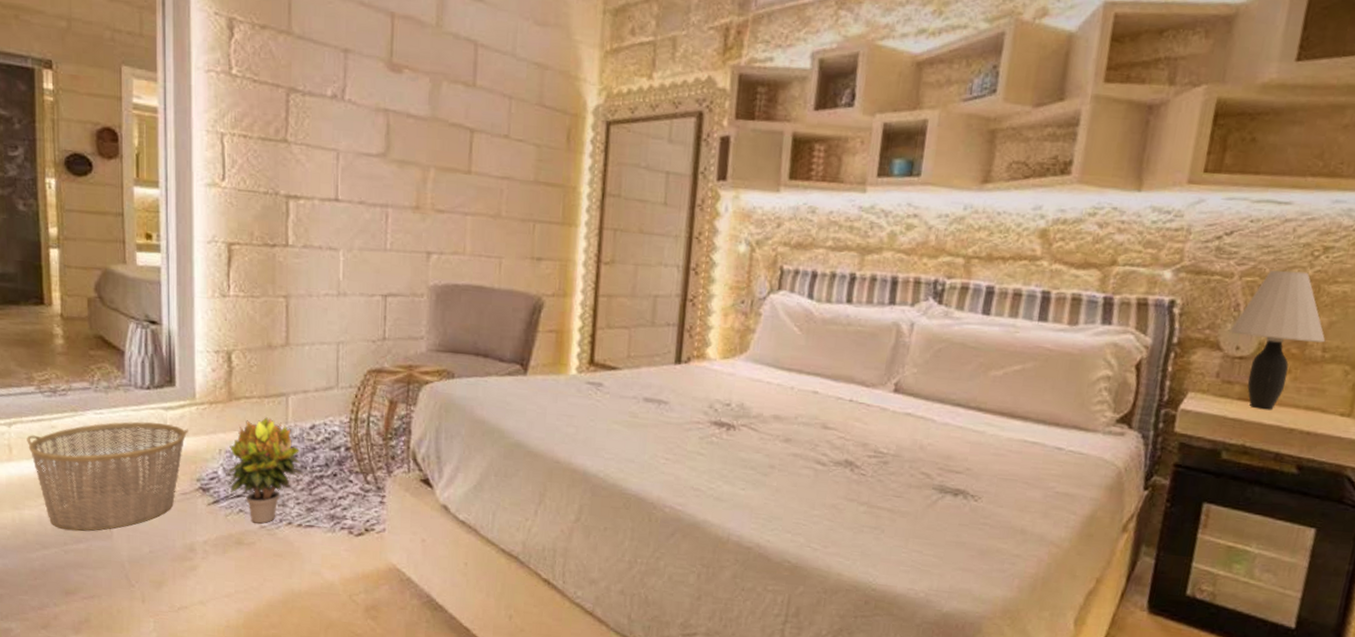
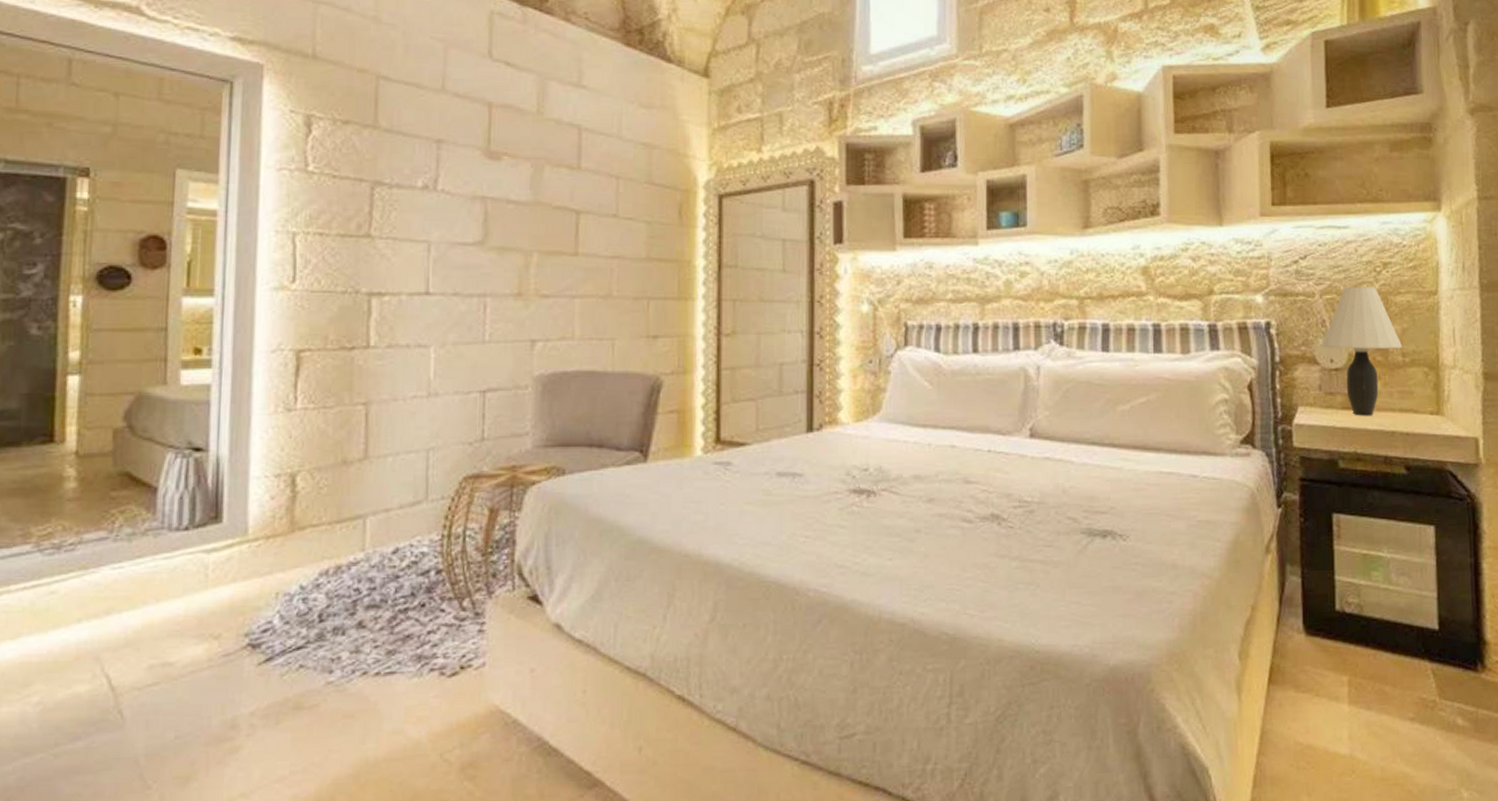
basket: present [27,421,188,531] -> none [13,570,236,725]
potted plant: present [226,417,304,524] -> none [283,546,384,679]

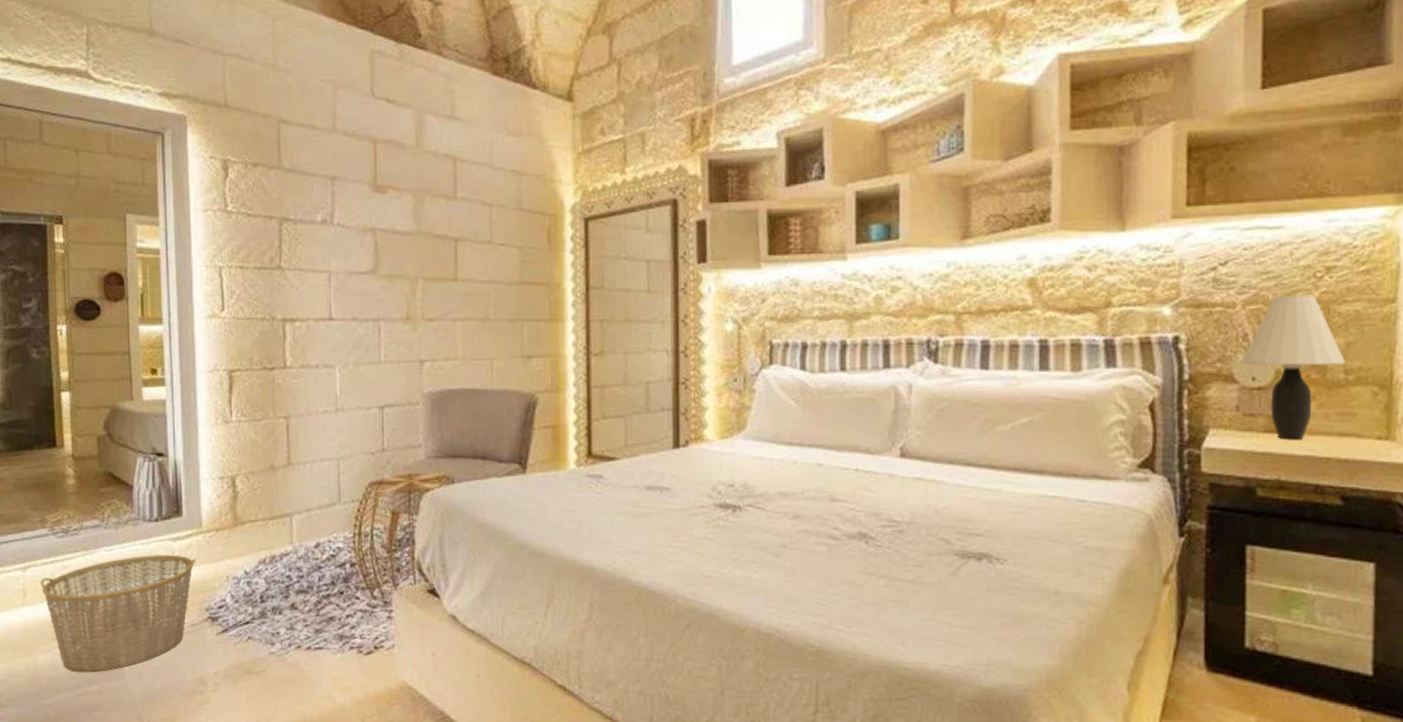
basket: none [13,570,236,725] -> present [40,555,196,672]

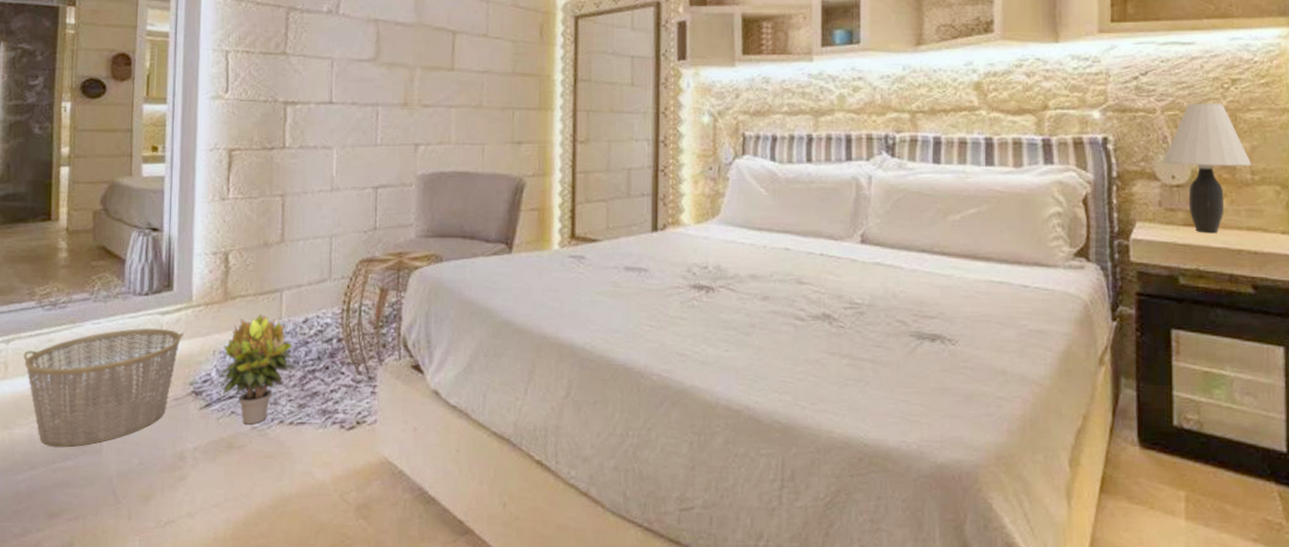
potted plant: none [234,539,311,650] -> present [219,314,296,425]

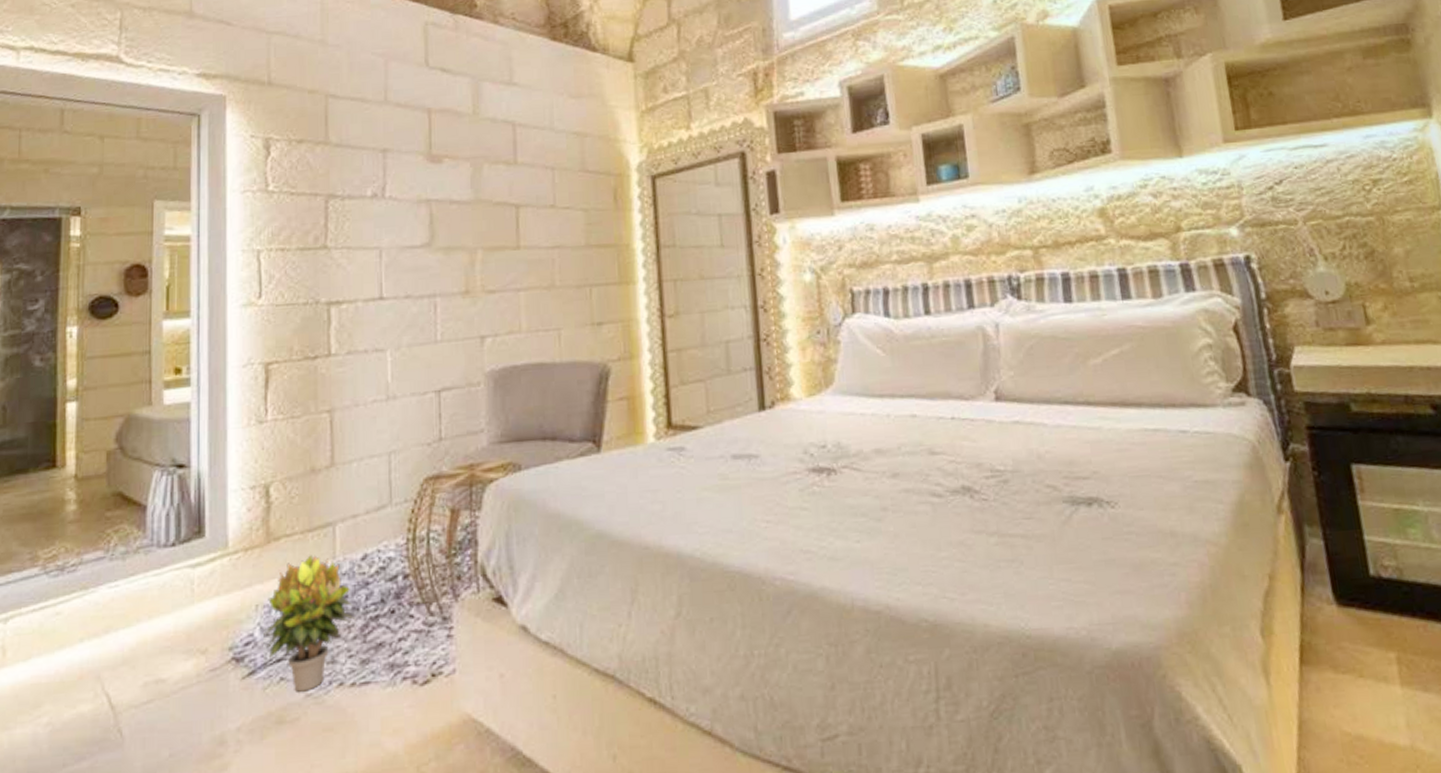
basket: present [23,328,184,447] -> none [25,584,219,746]
table lamp: present [1163,103,1252,234] -> none [1312,207,1409,352]

